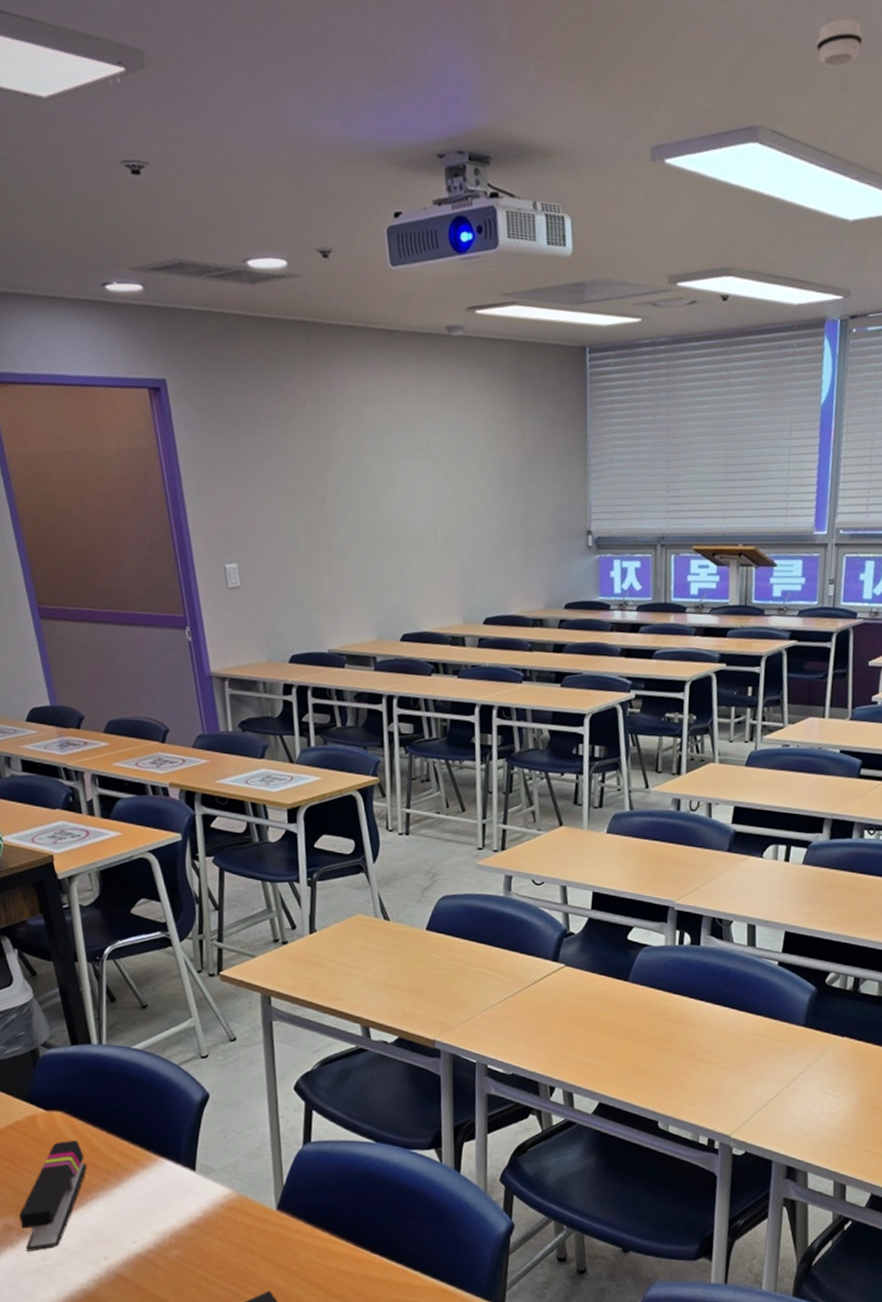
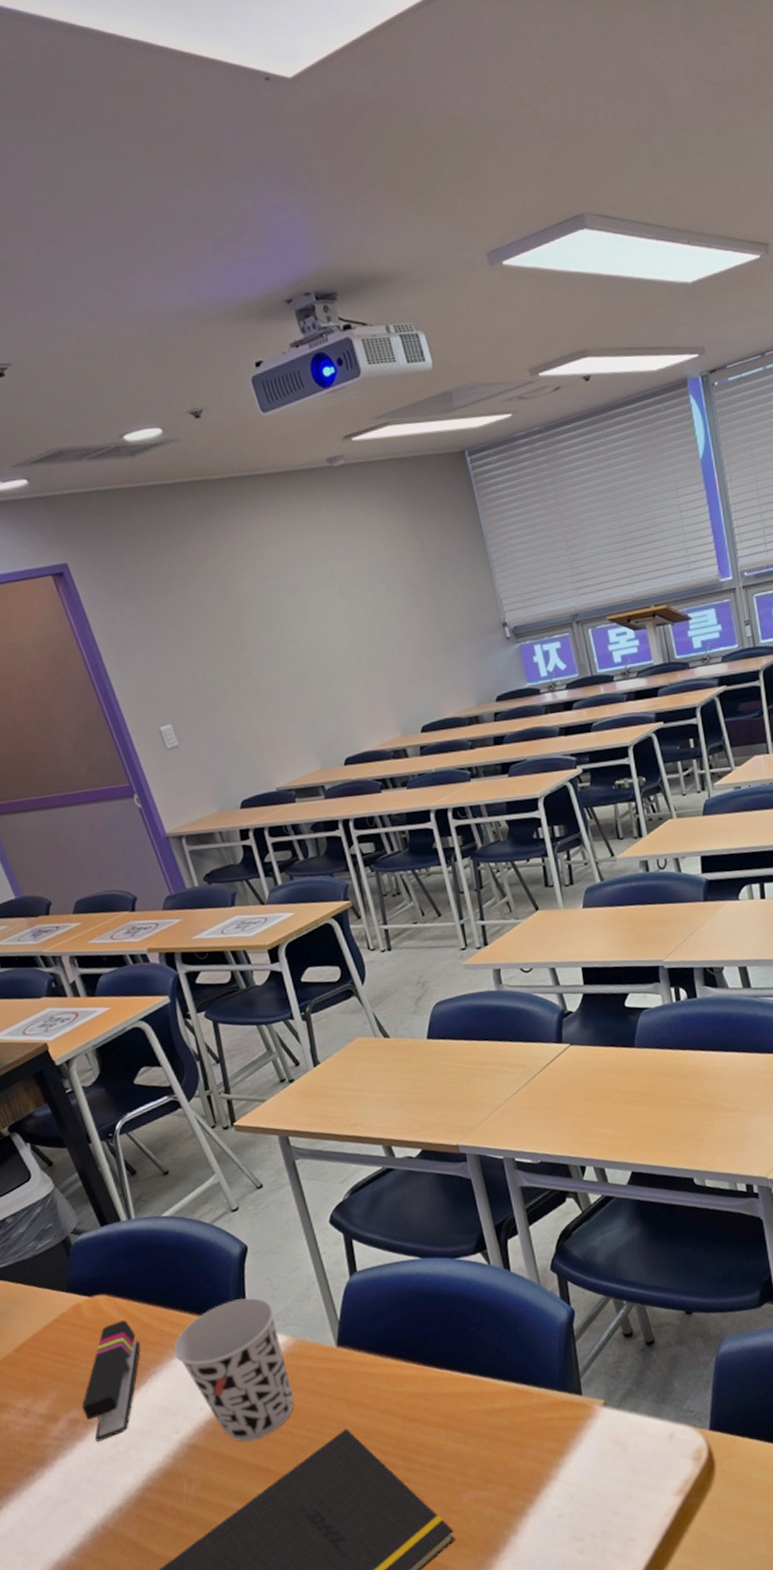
cup: none [118,1144,226,1283] -> present [174,1297,293,1442]
smoke detector: present [816,18,864,68] -> none [621,98,665,146]

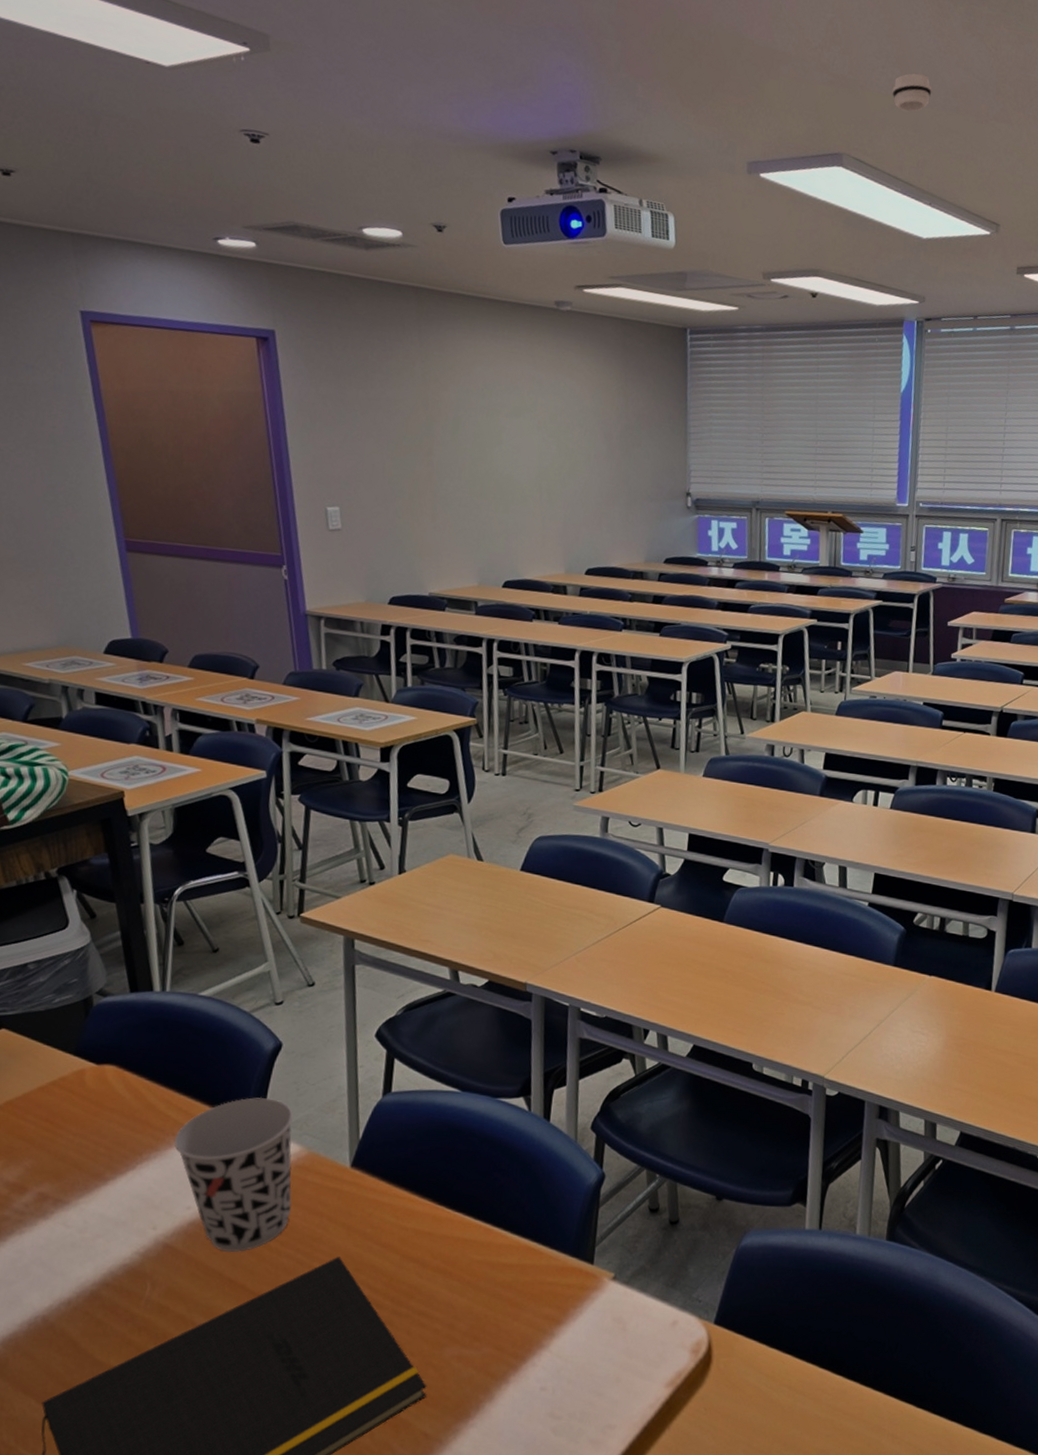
stapler: present [82,1320,141,1441] -> none [56,1096,140,1223]
smoke detector: none [621,98,665,146] -> present [892,73,932,112]

